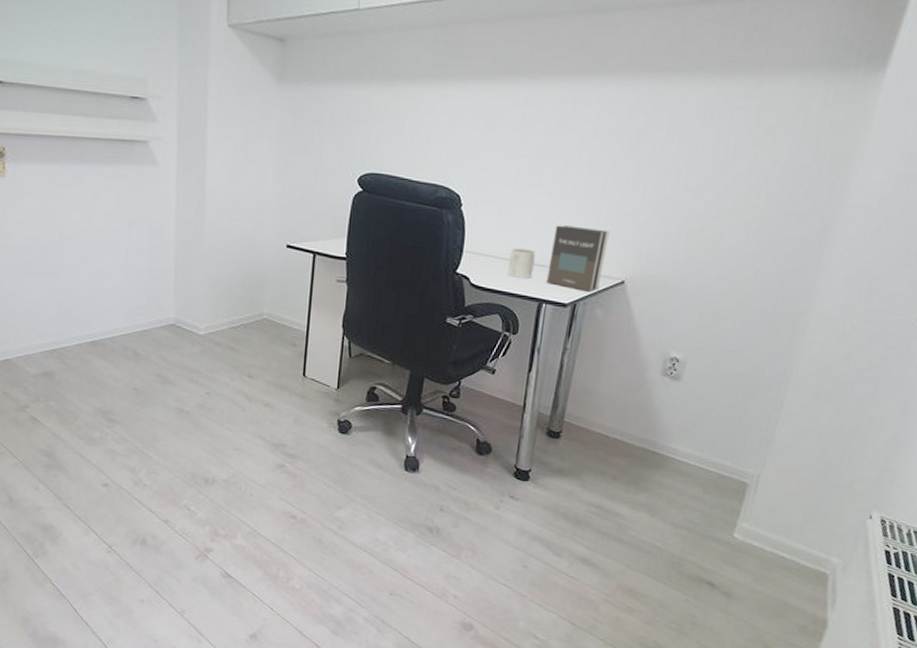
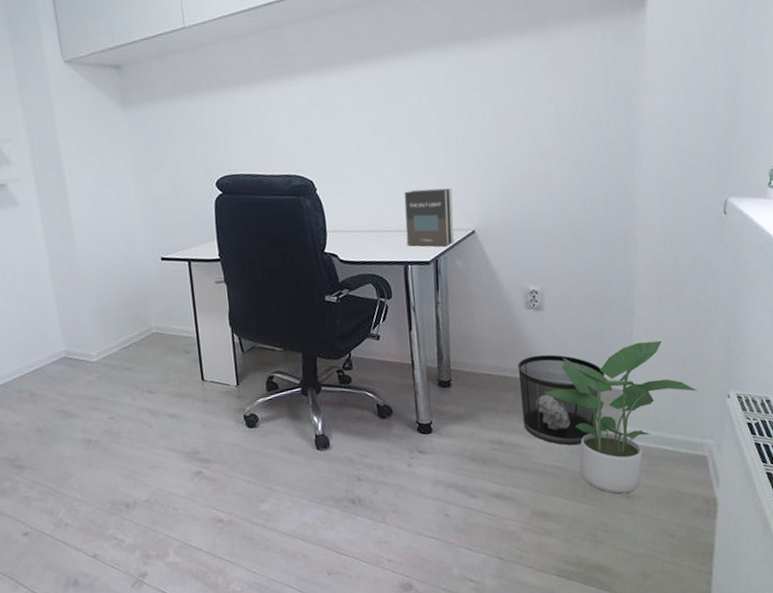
mug: present [507,248,536,279] -> none [369,218,394,247]
waste bin: none [629,426,734,529] -> present [518,354,605,446]
potted plant: none [659,435,836,591] -> present [543,340,697,494]

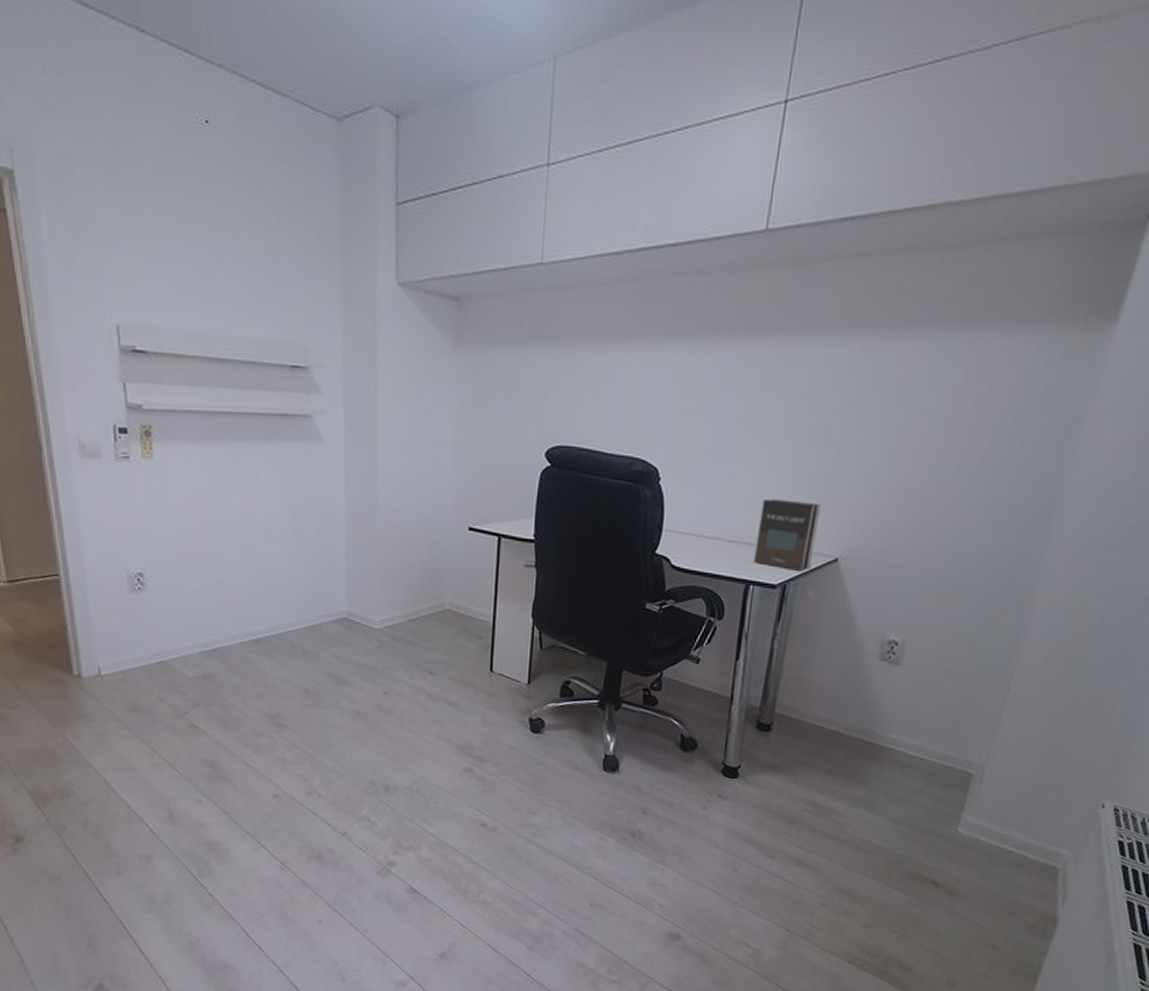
waste bin: present [518,354,605,446] -> none [846,715,958,824]
potted plant: present [543,340,697,494] -> none [878,723,1066,890]

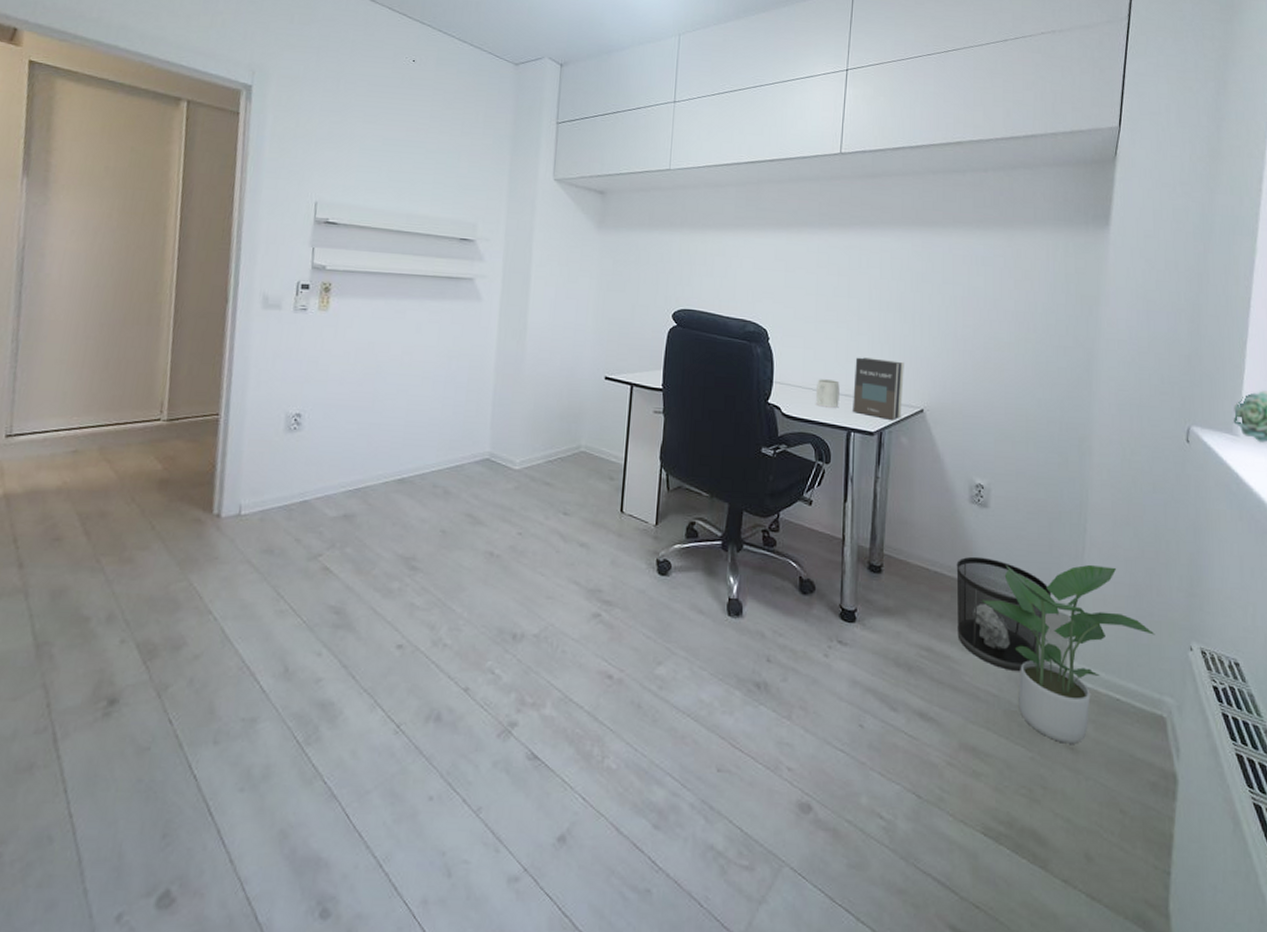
mug: none [711,525,741,558] -> present [815,379,840,408]
waste bin: none [846,715,958,824] -> present [956,556,1052,671]
potted plant: none [878,723,1066,890] -> present [982,564,1155,744]

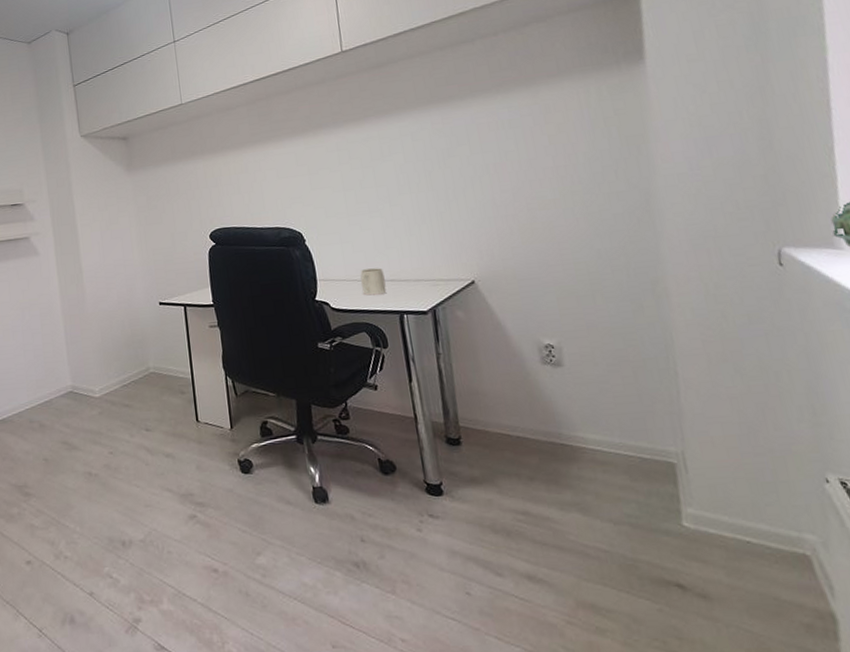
books: present [852,357,904,420] -> none [394,238,452,297]
waste bin: present [956,556,1052,671] -> none [538,416,651,525]
potted plant: present [982,564,1155,744] -> none [574,407,780,592]

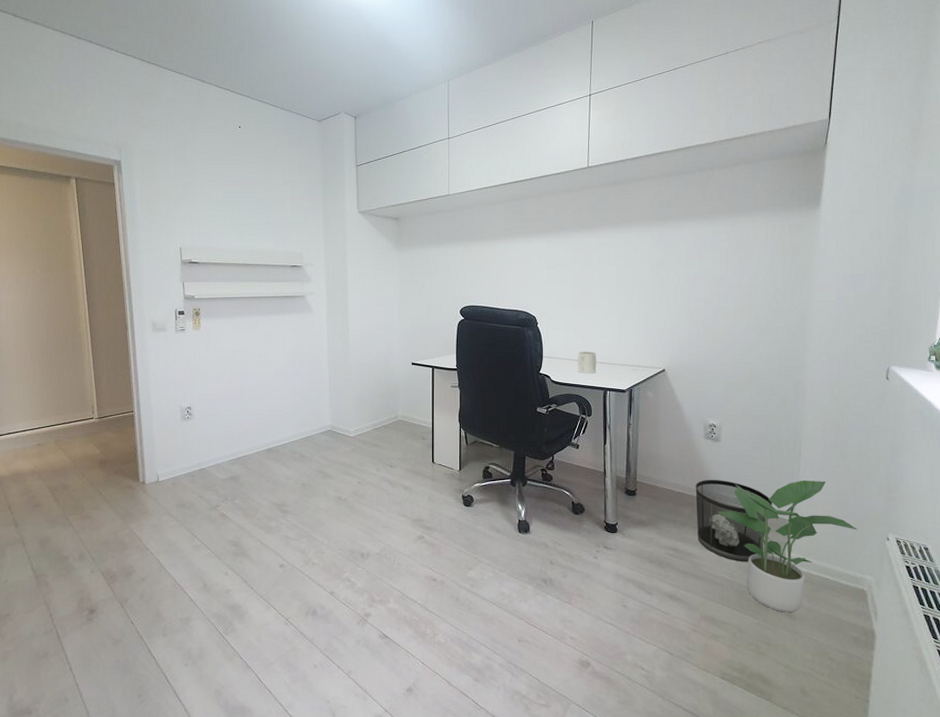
waste bin: none [538,416,651,525] -> present [695,479,773,561]
potted plant: none [574,407,780,592] -> present [717,480,858,612]

